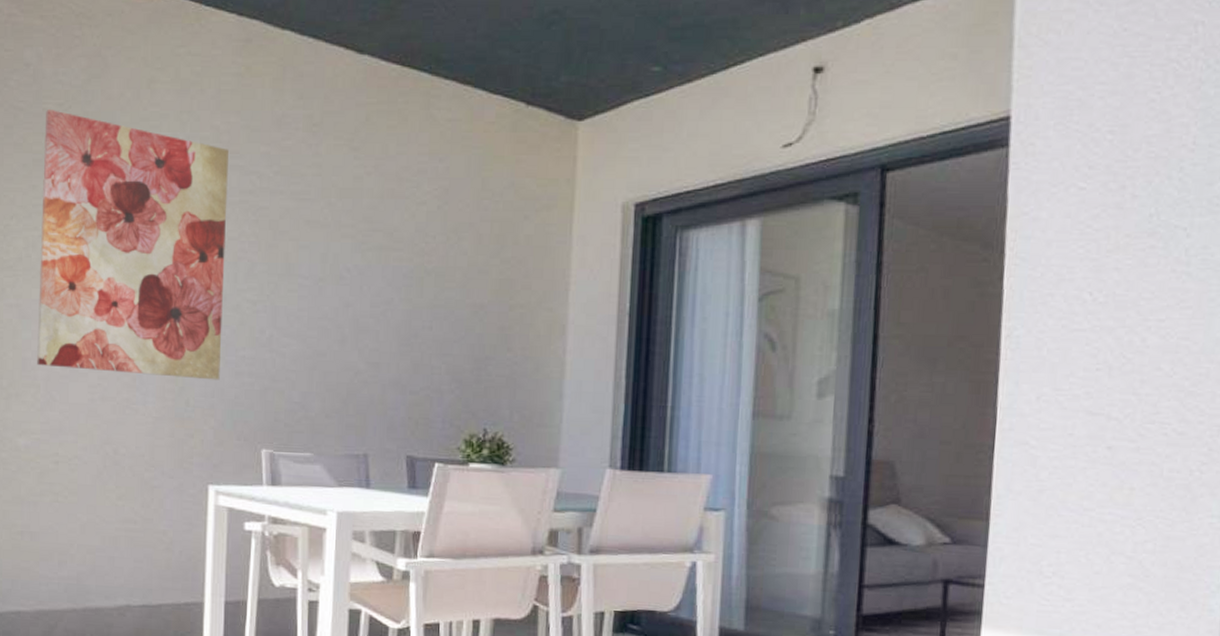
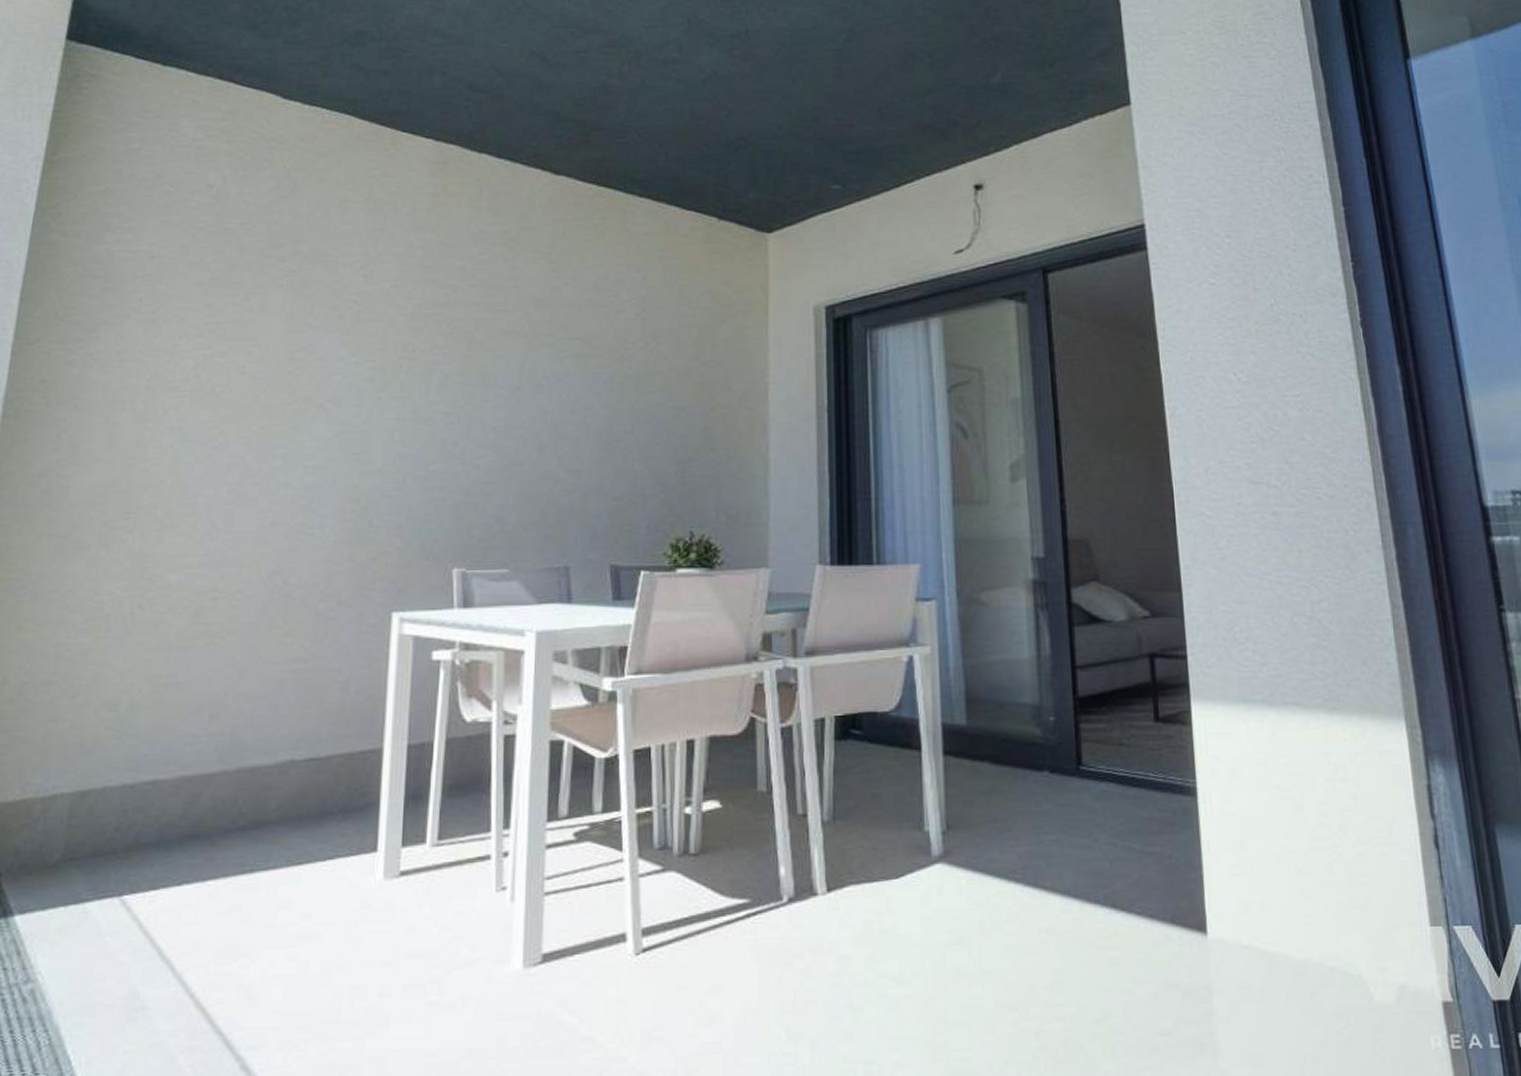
wall art: present [37,110,228,380] -> none [199,229,422,497]

